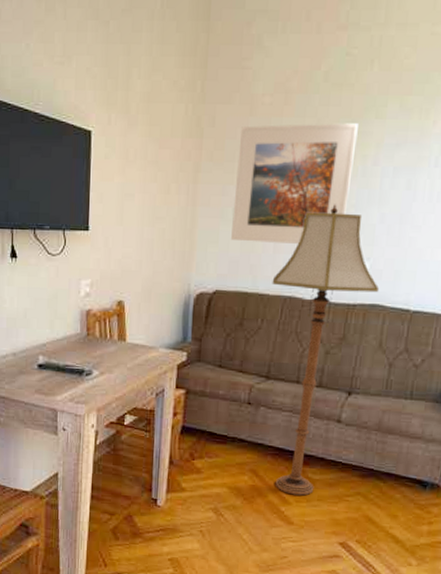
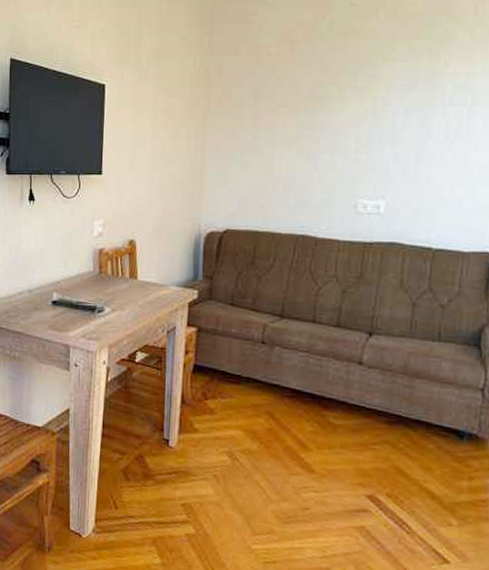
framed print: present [231,123,358,244] -> none [241,67,366,183]
floor lamp: present [272,204,380,496] -> none [283,144,397,442]

